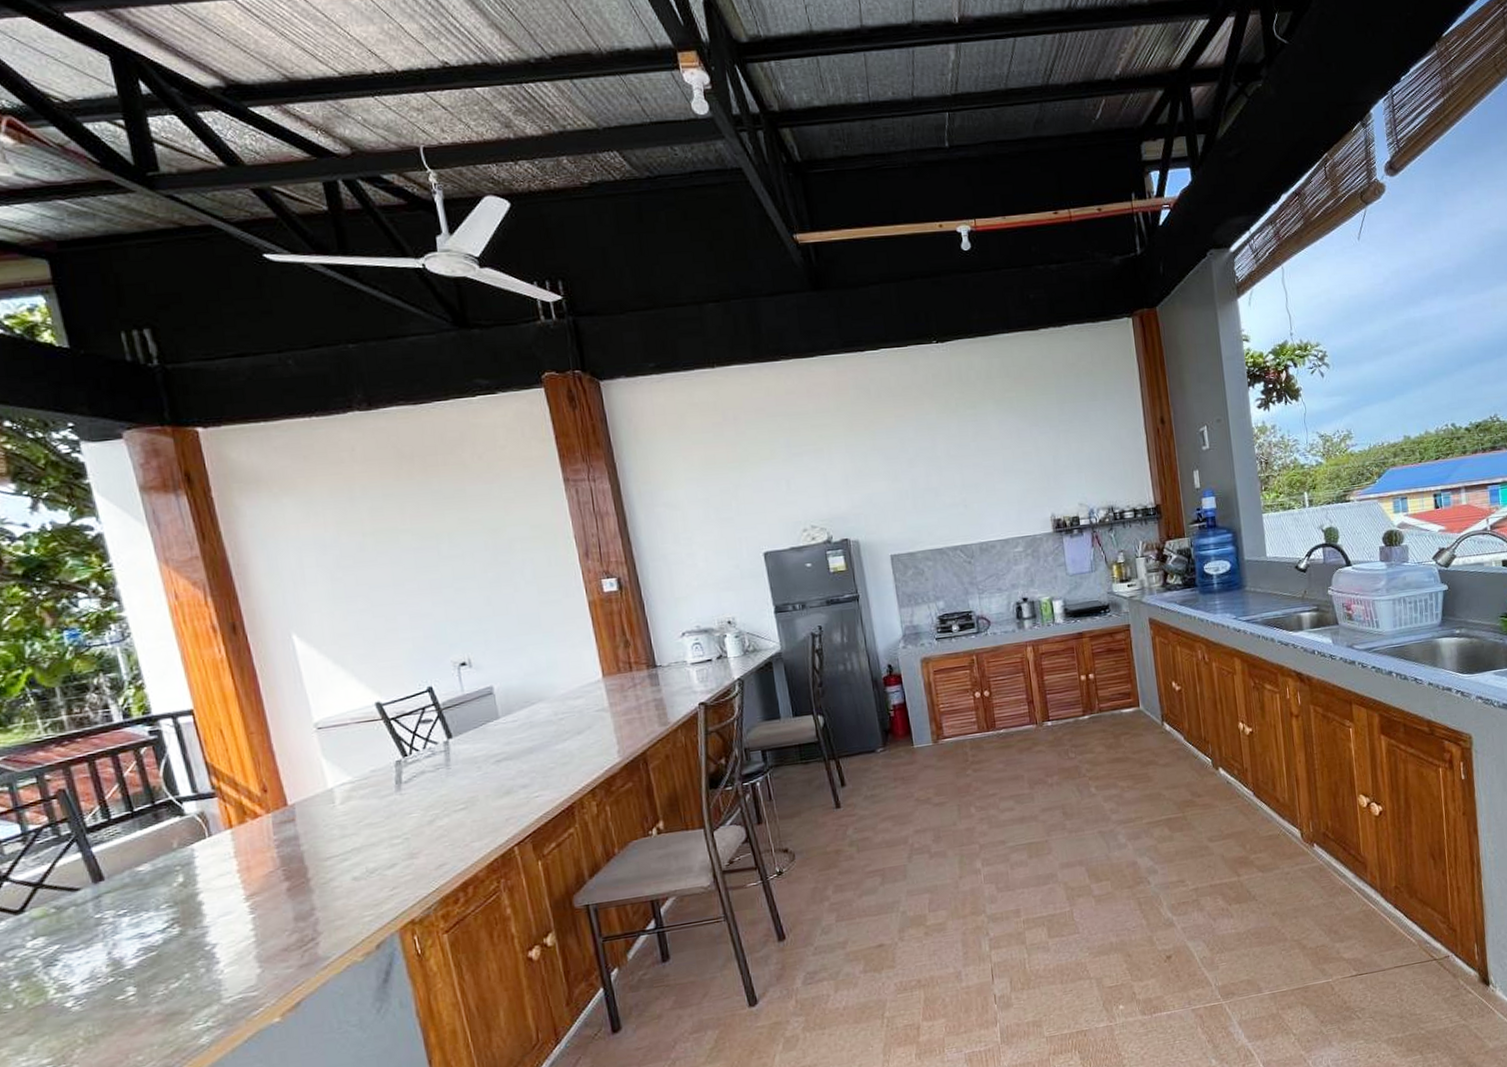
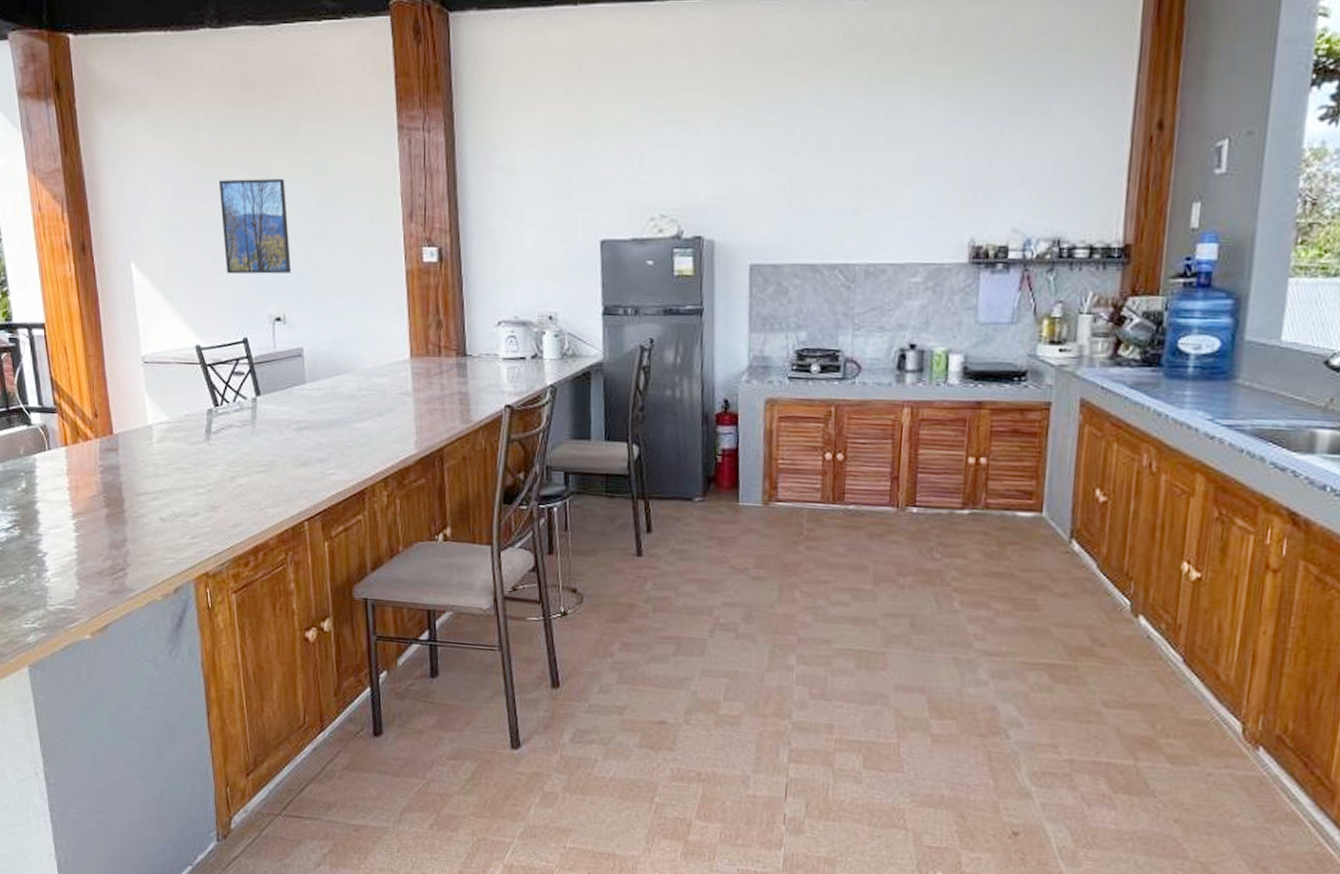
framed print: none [384,536,471,631] -> present [218,178,291,274]

